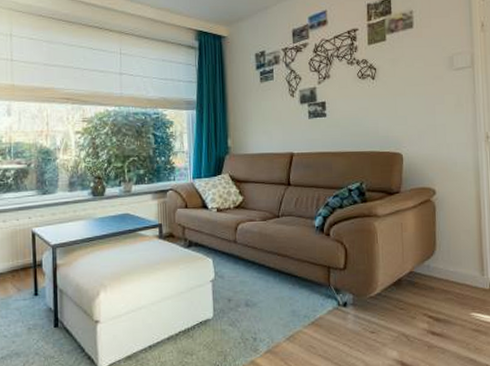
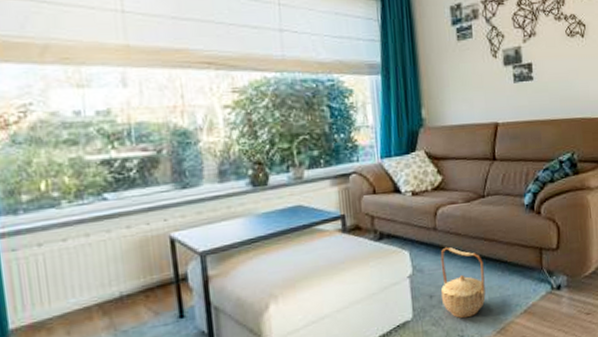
basket: none [237,258,277,323] -> present [440,246,486,319]

